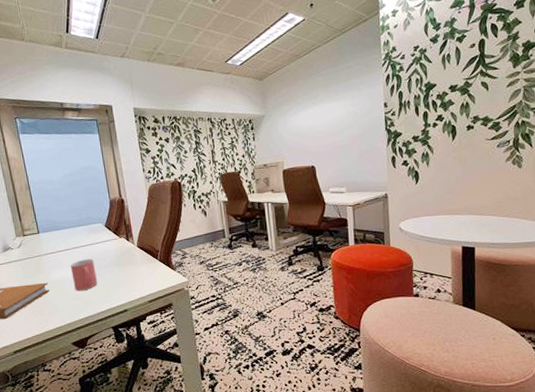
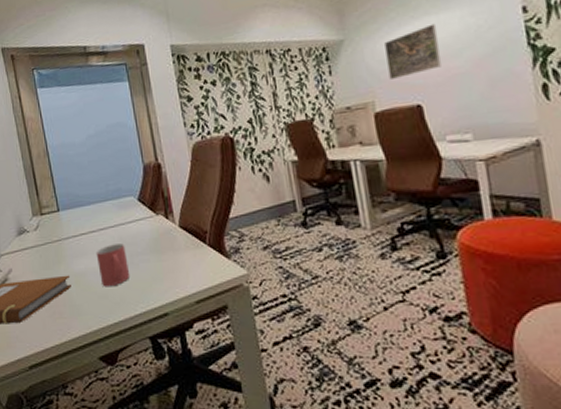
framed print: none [293,109,330,147] -> present [385,23,441,79]

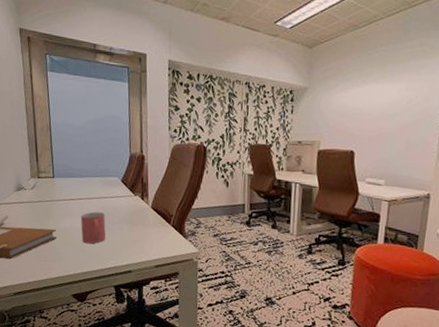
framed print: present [385,23,441,79] -> none [335,90,380,127]

